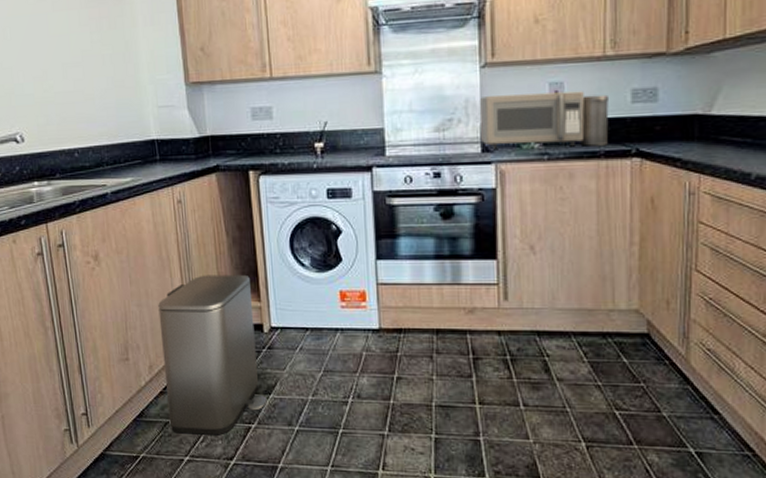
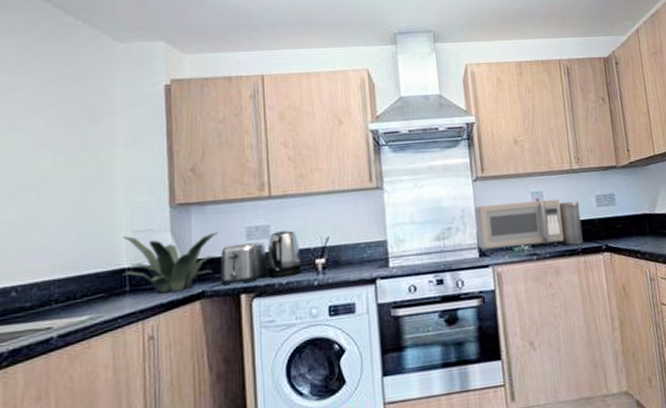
plant: none [151,111,227,164] -> present [121,232,218,293]
toaster: none [230,122,272,162] -> present [220,241,268,286]
kettle: none [270,113,302,157] -> present [267,230,302,278]

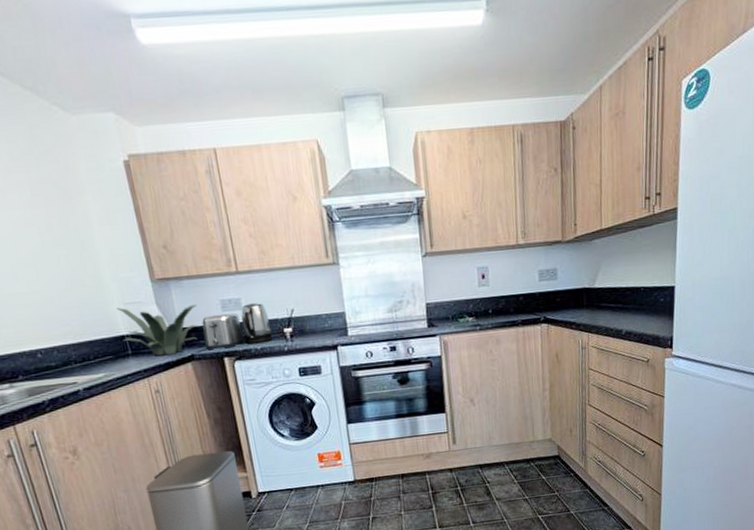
microwave: present [474,198,564,253] -> none [424,273,506,324]
canister: present [558,201,583,246] -> none [503,275,524,318]

